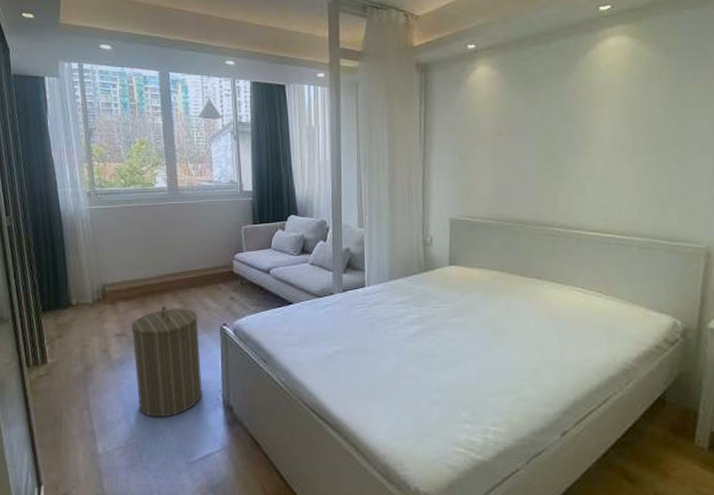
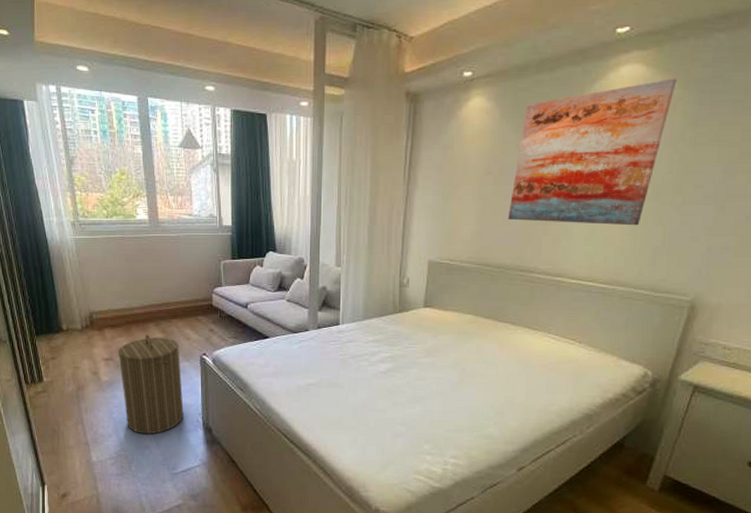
wall art: none [522,47,659,179] -> present [508,78,677,226]

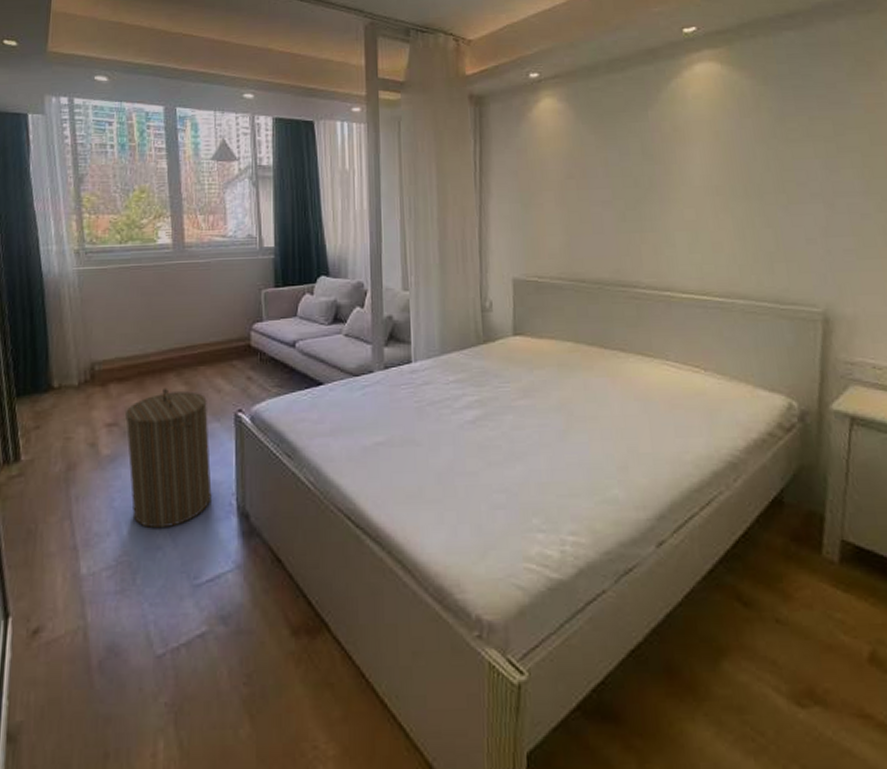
wall art: present [508,78,677,226] -> none [598,75,755,230]

